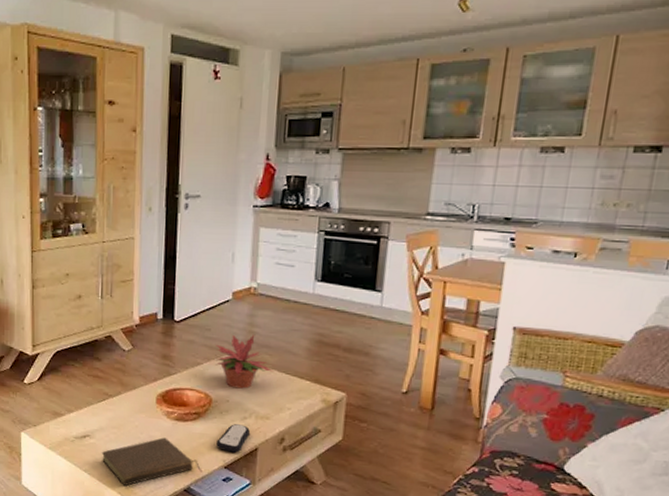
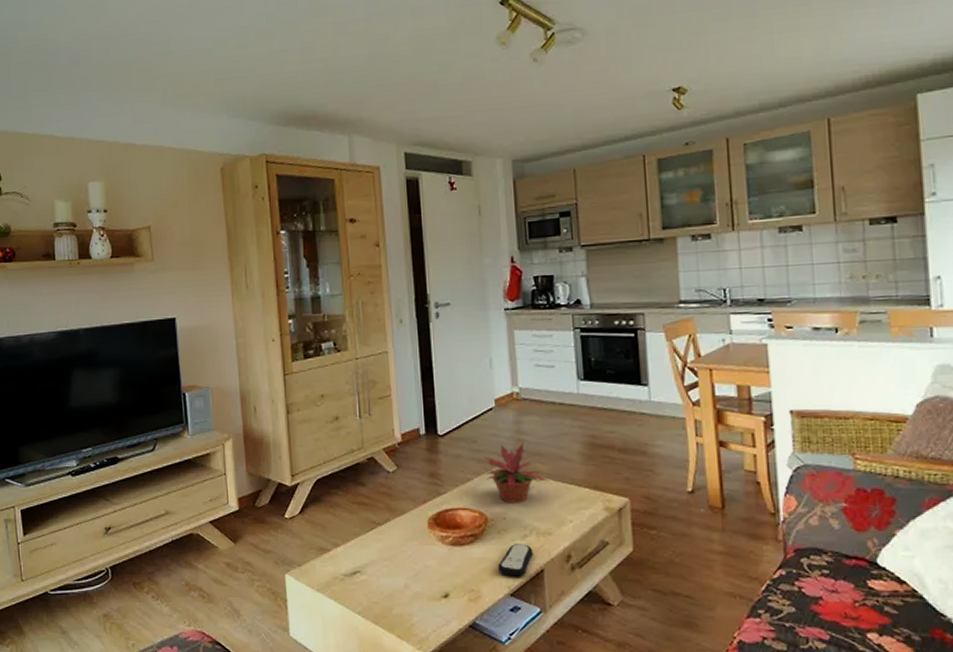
book: present [101,437,202,487] -> none [374,566,487,628]

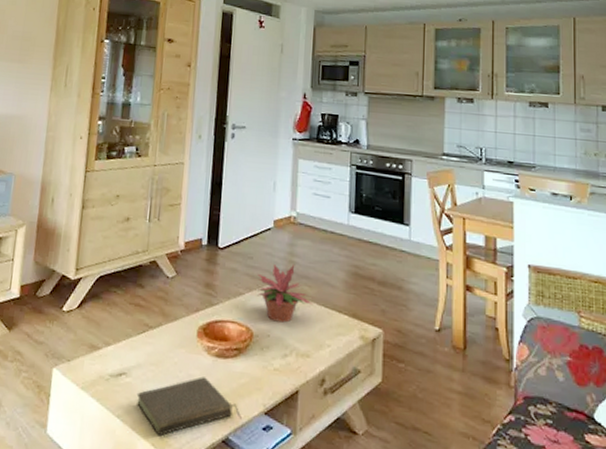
book: none [374,566,487,628] -> present [136,376,242,437]
remote control: present [498,544,533,577] -> none [257,362,290,396]

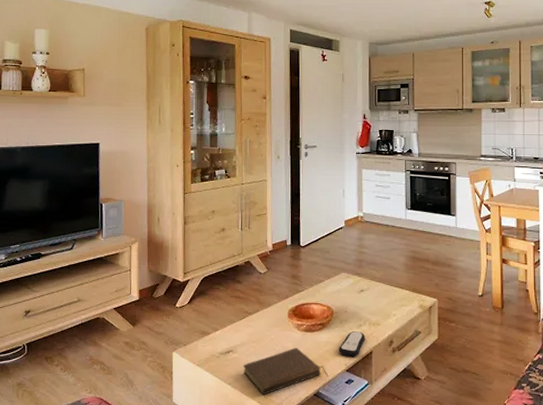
potted plant: present [256,264,314,323] -> none [334,254,381,300]
remote control: none [257,362,290,396] -> present [339,331,365,357]

